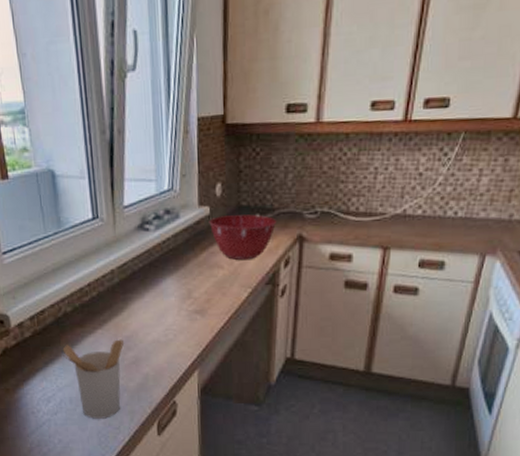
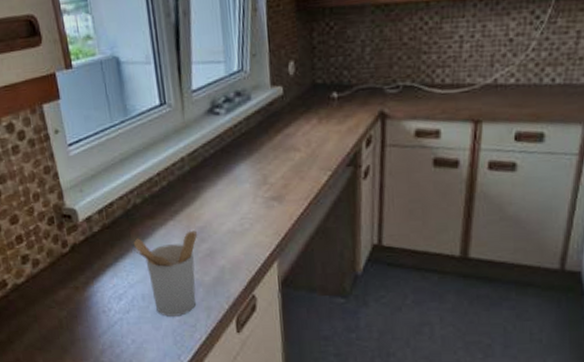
mixing bowl: present [209,214,277,261] -> none [282,92,356,142]

